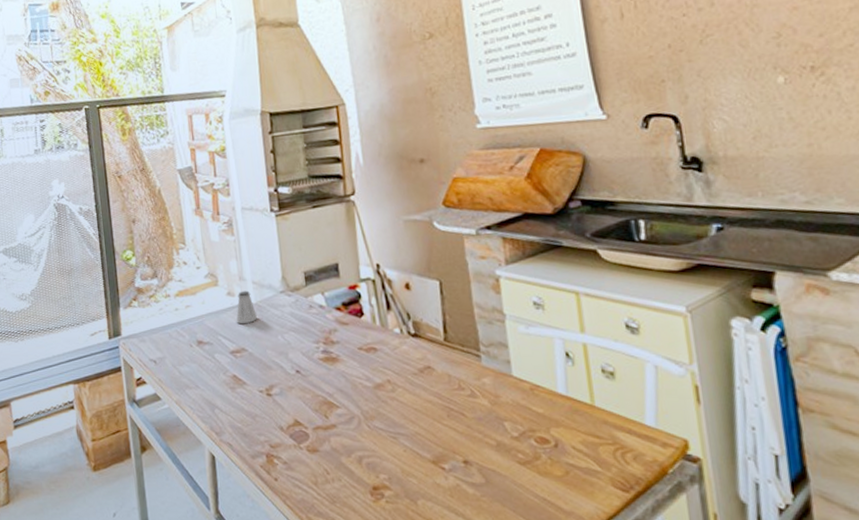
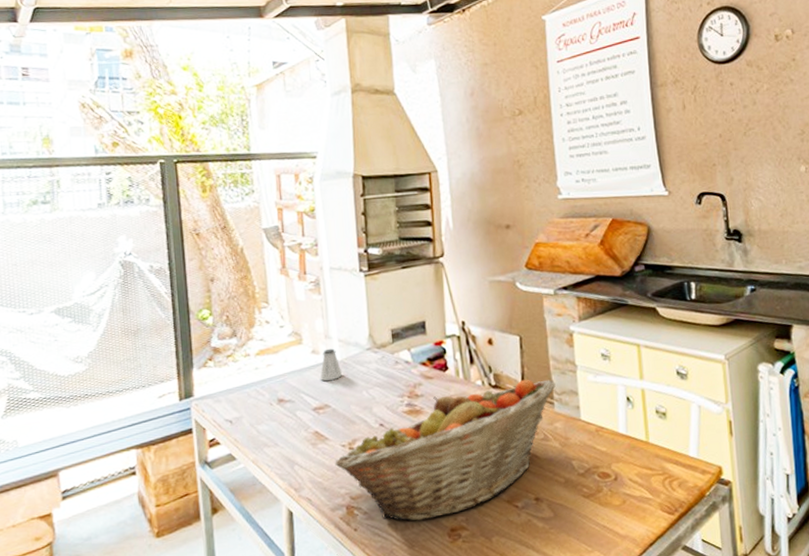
fruit basket: none [253,328,482,476] -> present [335,379,556,521]

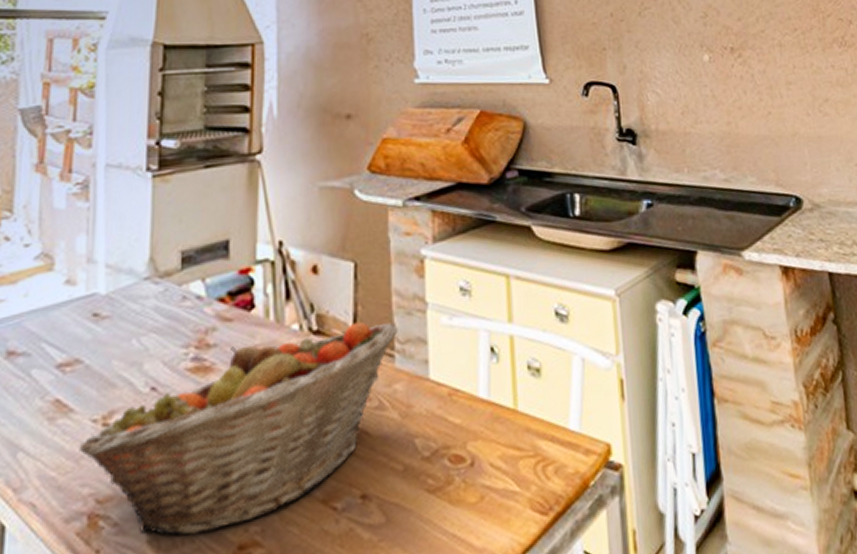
saltshaker: present [320,348,342,381] -> none [74,277,105,325]

